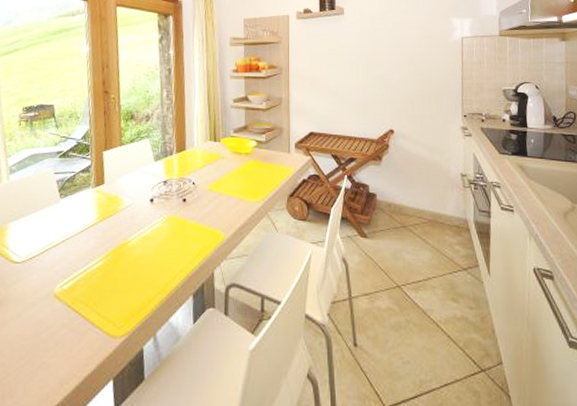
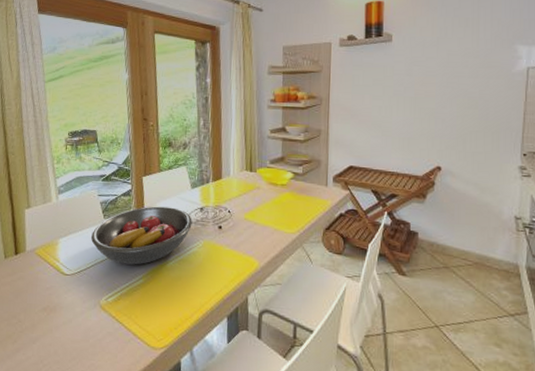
fruit bowl: none [45,182,155,246] -> present [91,206,192,265]

